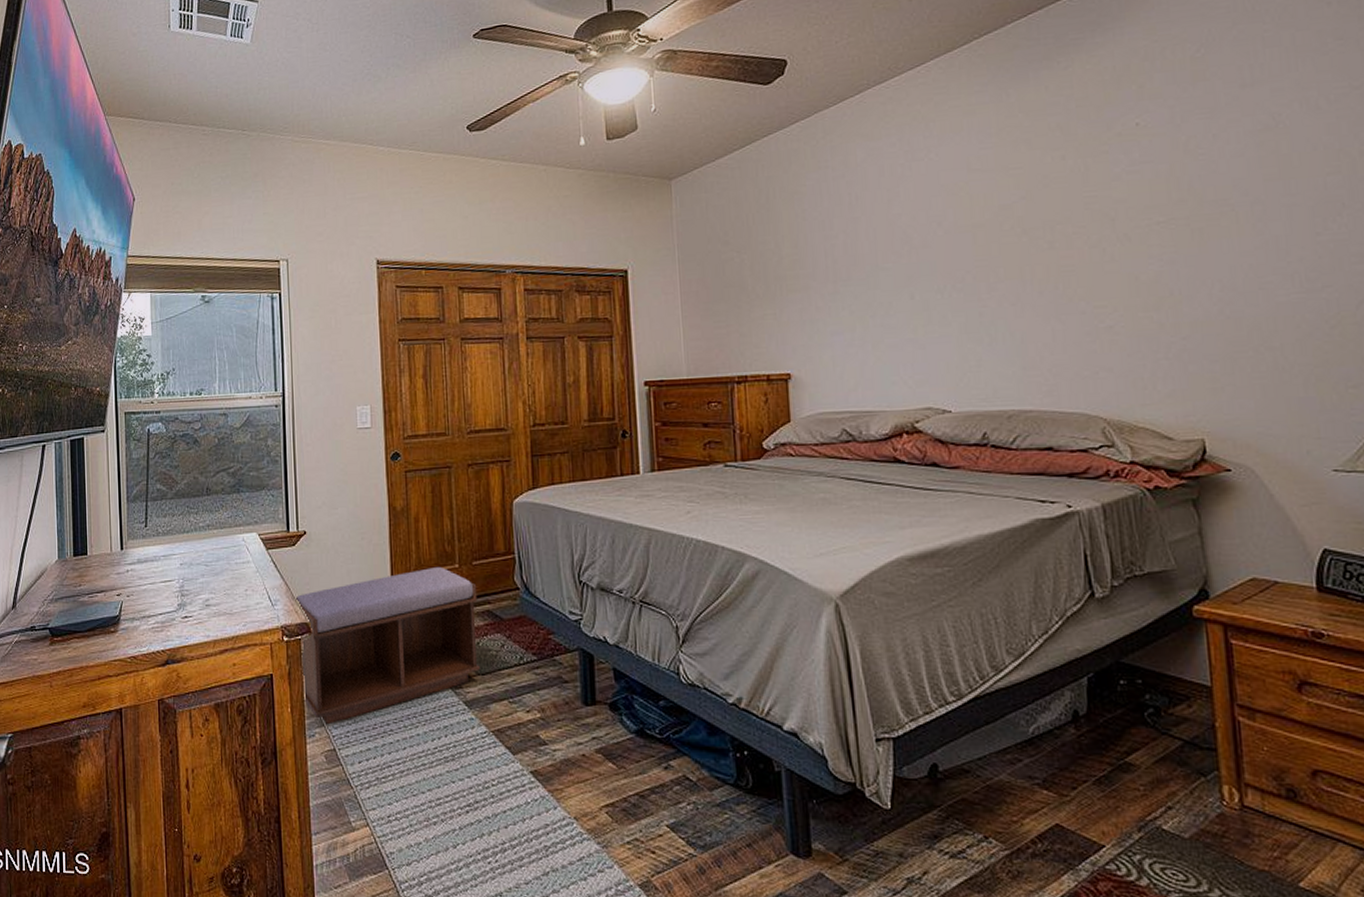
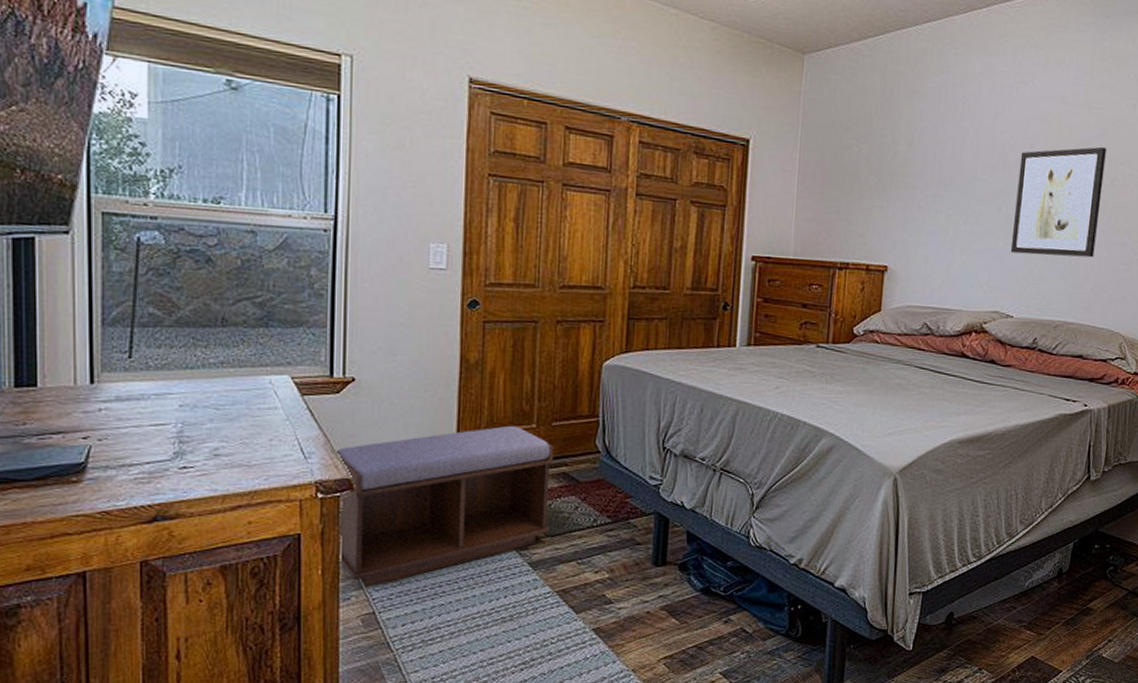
wall art: none [927,208,1044,341] -> present [1010,146,1106,258]

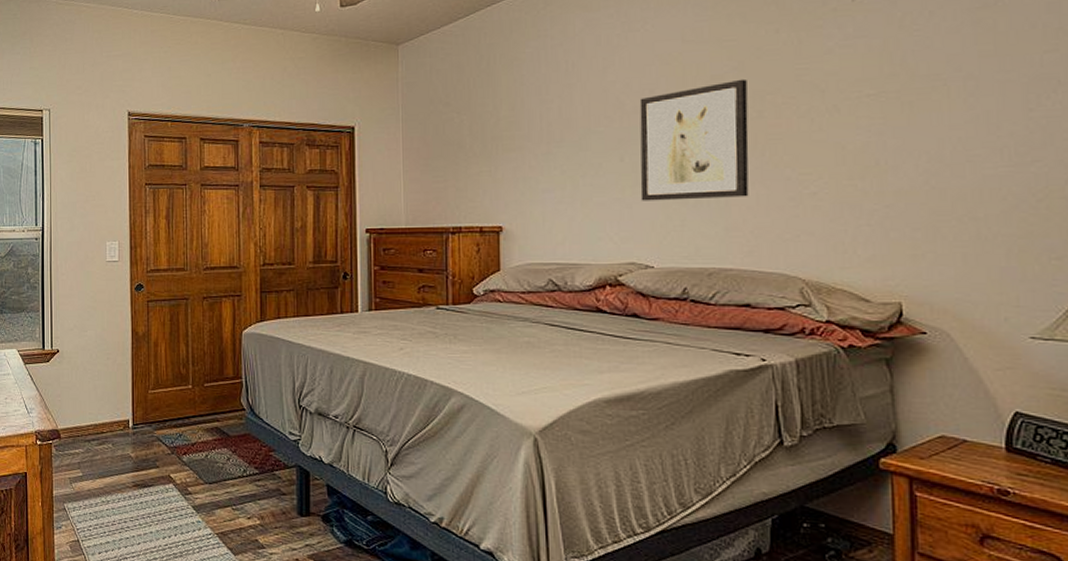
bench: present [334,425,555,587] -> none [47,386,208,519]

